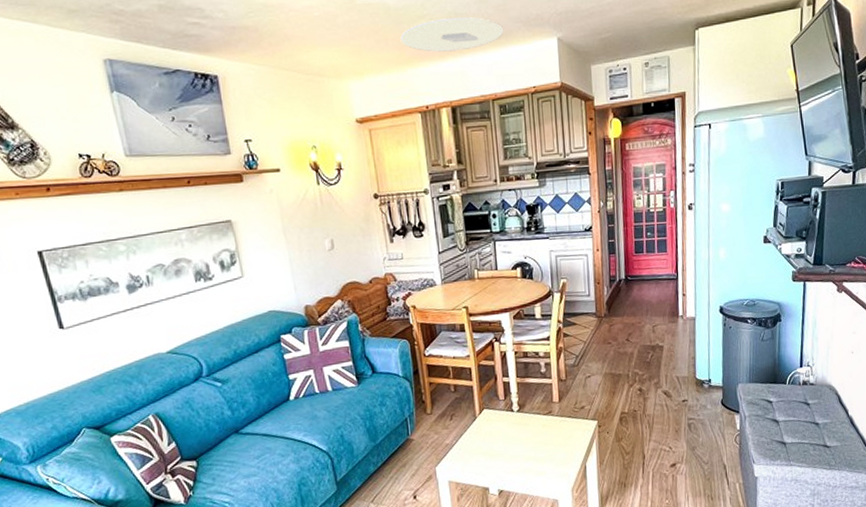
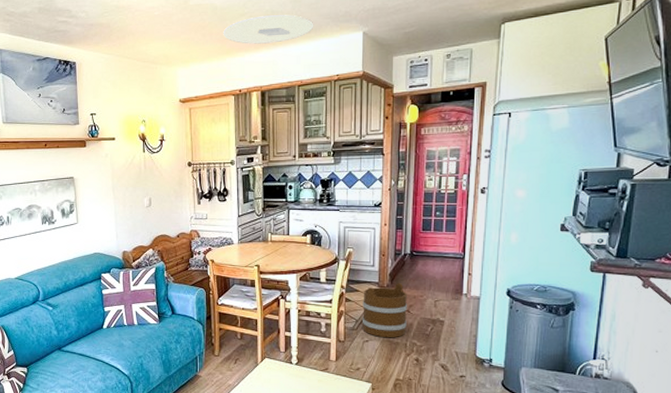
bucket: none [581,311,628,371] -> present [362,283,408,338]

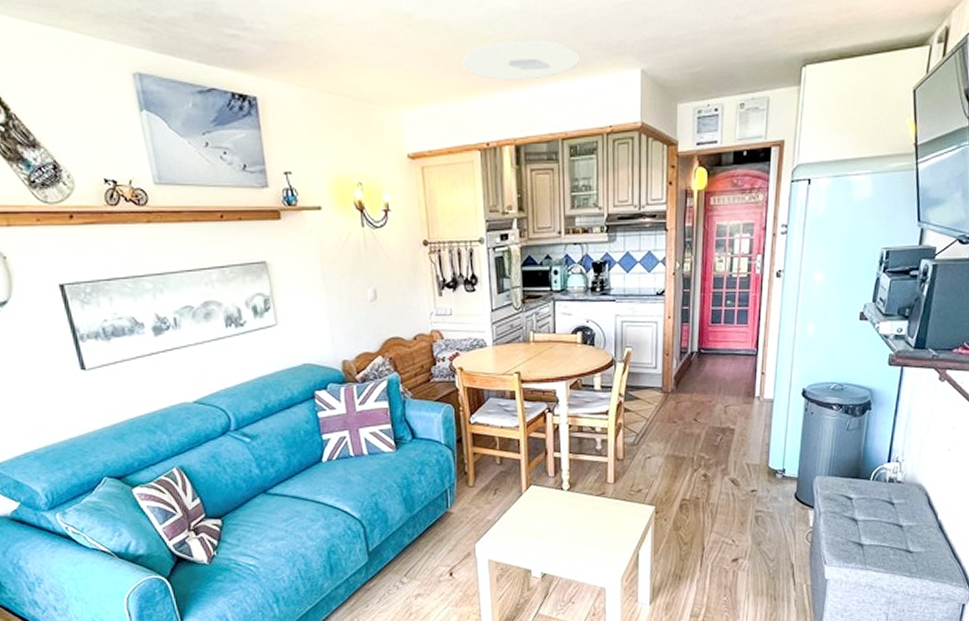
bucket: present [362,283,408,338] -> none [644,387,695,453]

